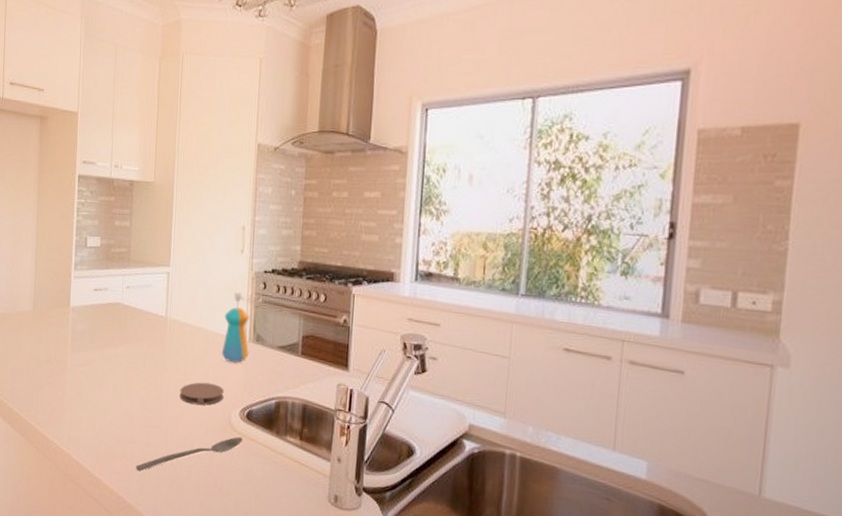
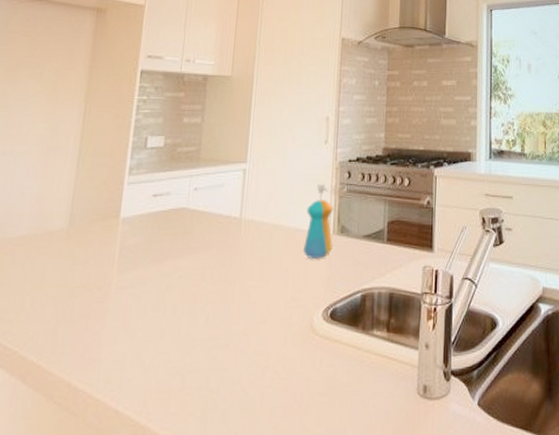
spoon: present [135,437,243,471] -> none [195,341,326,404]
coaster: present [179,382,224,405] -> none [253,285,305,313]

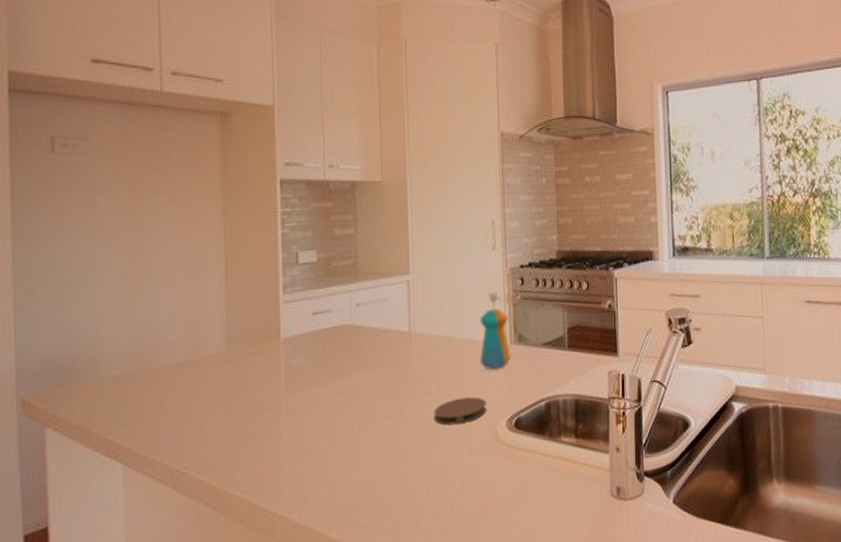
coaster: none [253,285,305,313] -> present [433,397,486,425]

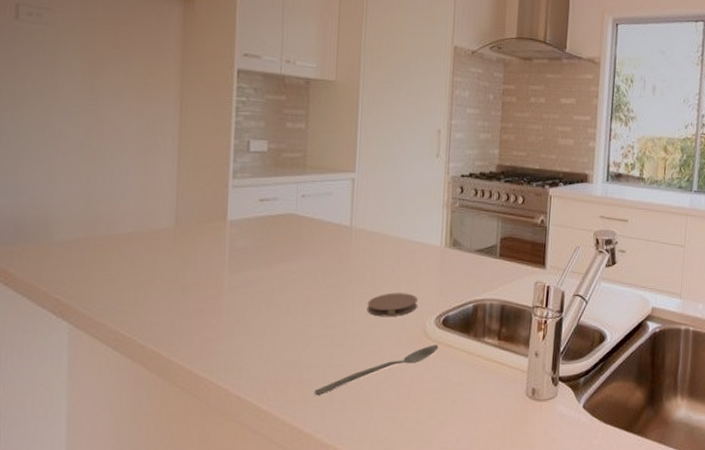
spoon: none [385,450,513,517] -> present [314,345,439,395]
soap dispenser: present [479,292,511,369] -> none [416,197,446,269]

